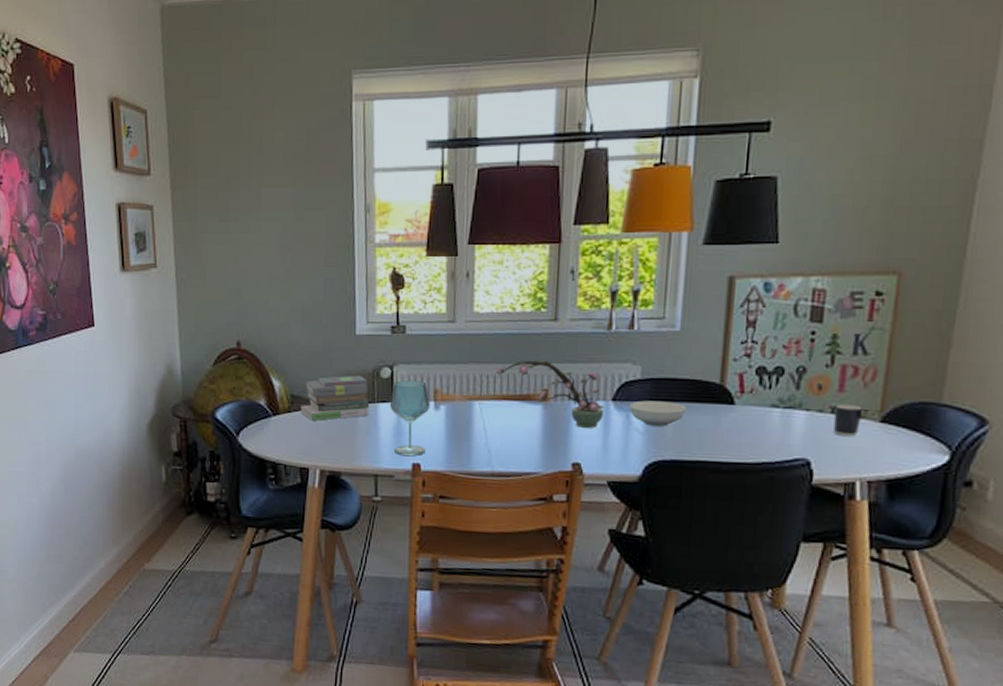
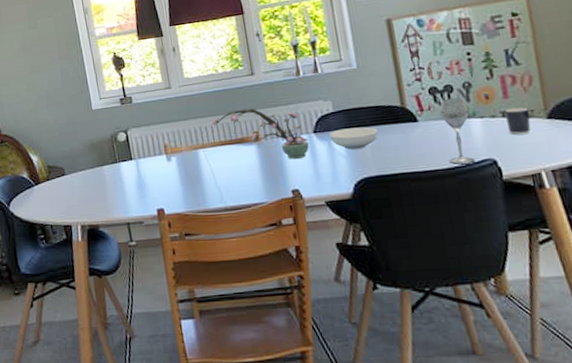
books: present [300,375,370,421] -> none [56,142,114,185]
wine glass: present [390,380,431,456] -> none [129,139,166,203]
wineglass: none [757,382,796,460] -> present [439,97,476,164]

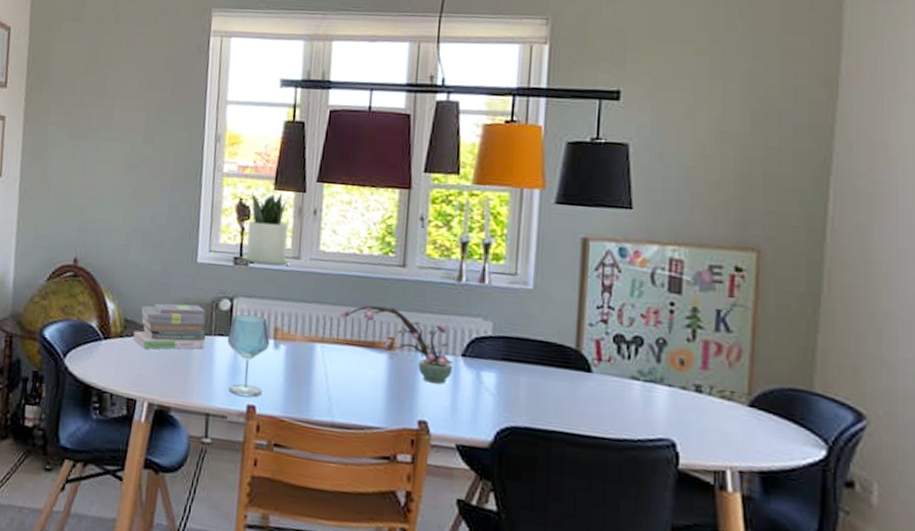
books: none [56,142,114,185] -> present [133,303,206,350]
planter: none [121,42,164,101] -> present [242,192,290,266]
wine glass: none [129,139,166,203] -> present [228,314,270,397]
bowl: present [328,127,379,150] -> none [479,359,542,390]
wineglass: present [439,97,476,164] -> none [618,352,657,439]
mug: present [503,107,531,135] -> none [698,382,730,419]

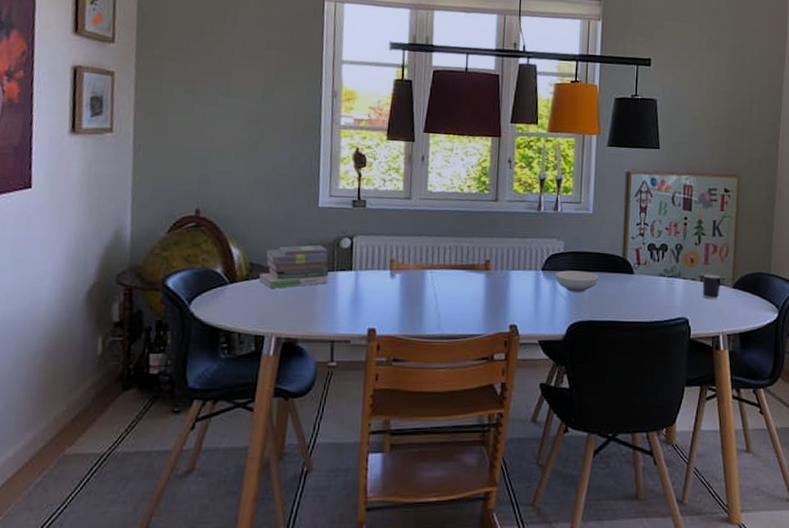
wine glass: present [228,314,270,397] -> none [349,250,387,321]
planter: present [242,192,290,266] -> none [360,142,402,207]
flower arrangement: present [340,305,453,384] -> none [446,234,535,294]
bowl: none [479,359,542,390] -> present [555,270,599,292]
mug: none [698,382,730,419] -> present [702,274,722,299]

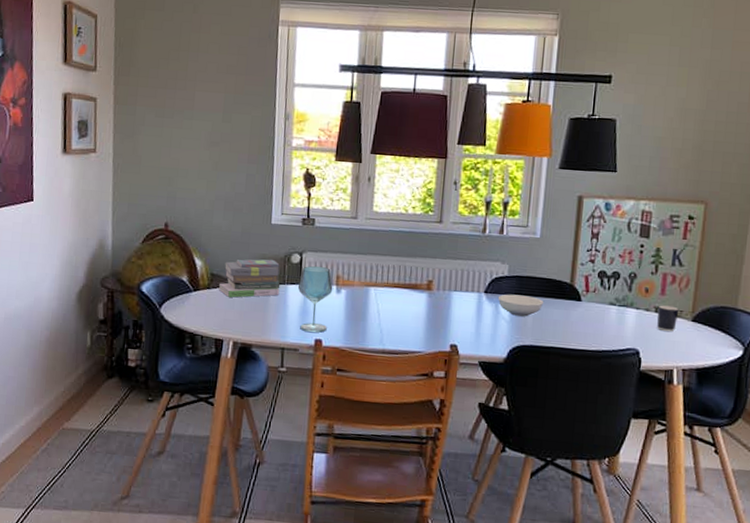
wine glass: none [349,250,387,321] -> present [298,266,333,333]

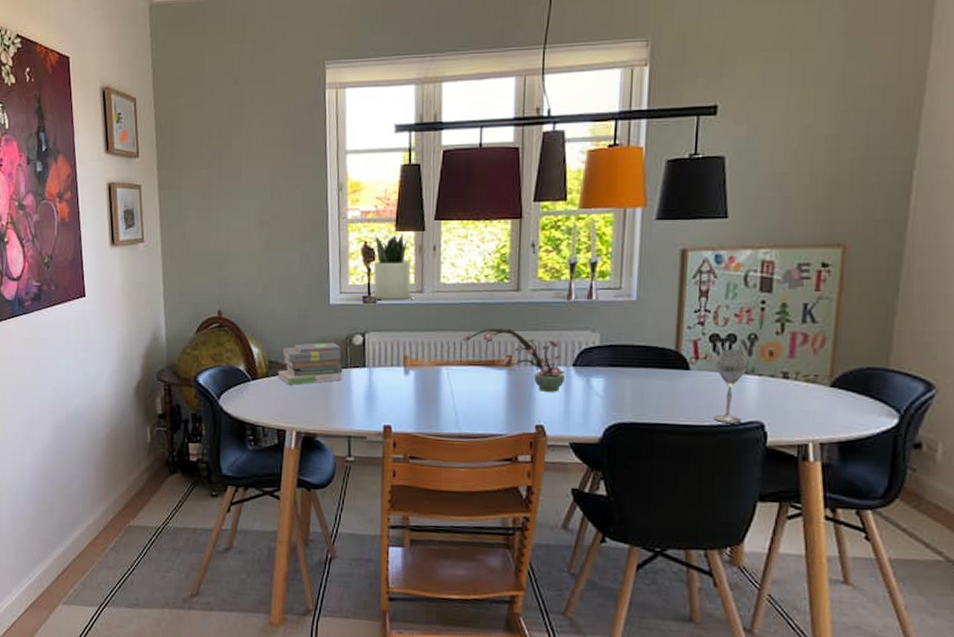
wine glass: present [298,266,333,333] -> none [363,347,400,418]
planter: none [309,163,349,225] -> present [371,234,414,301]
flower arrangement: none [390,255,477,315] -> present [462,328,565,392]
bowl: present [497,294,544,317] -> none [589,366,645,391]
wineglass: none [598,284,629,349] -> present [713,348,748,423]
mug: present [656,305,679,331] -> none [785,369,814,400]

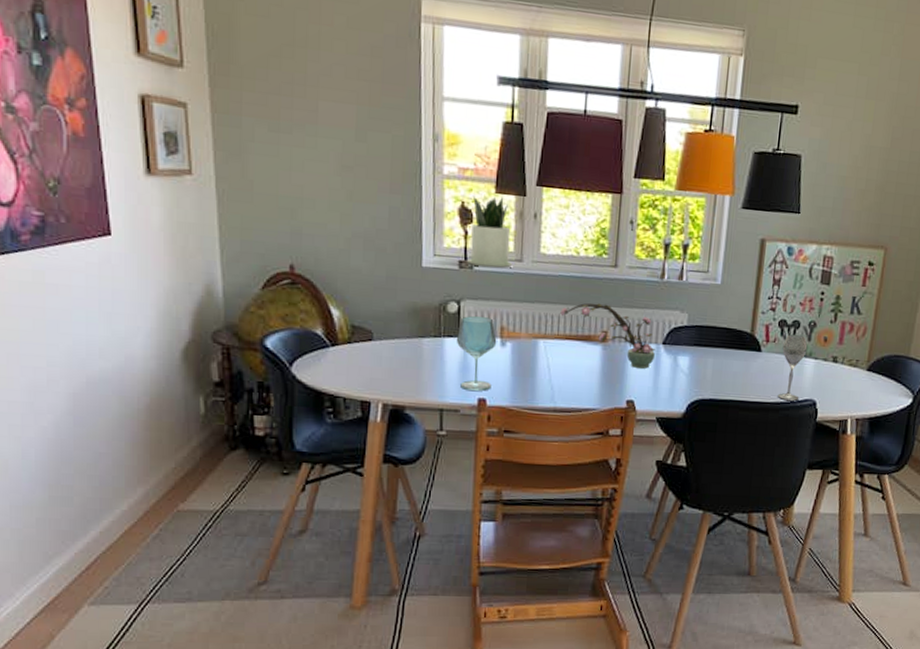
books: present [277,342,343,385] -> none [361,308,436,353]
wine glass: none [363,347,400,418] -> present [457,316,497,391]

